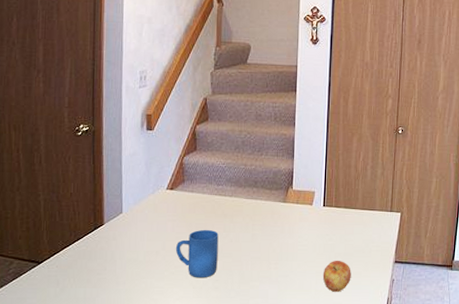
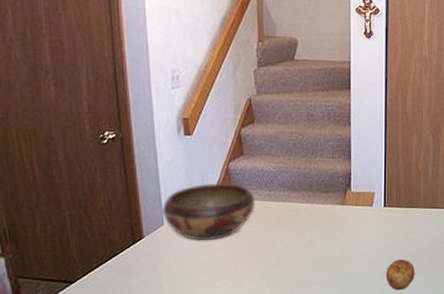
decorative bowl: none [121,175,205,231] -> present [161,183,256,241]
mug: present [175,229,219,278] -> none [227,236,274,287]

